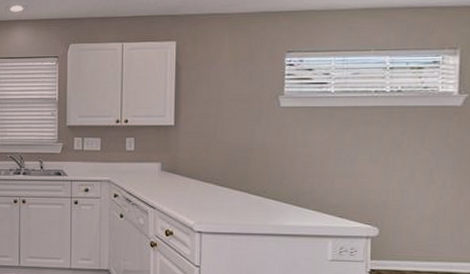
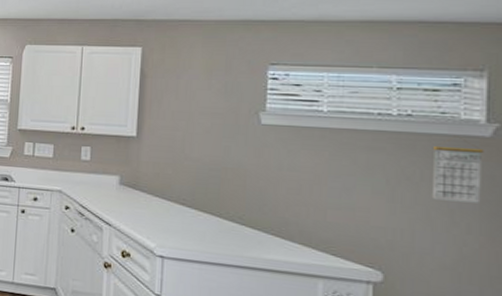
calendar: none [416,107,456,163] -> present [431,136,484,203]

